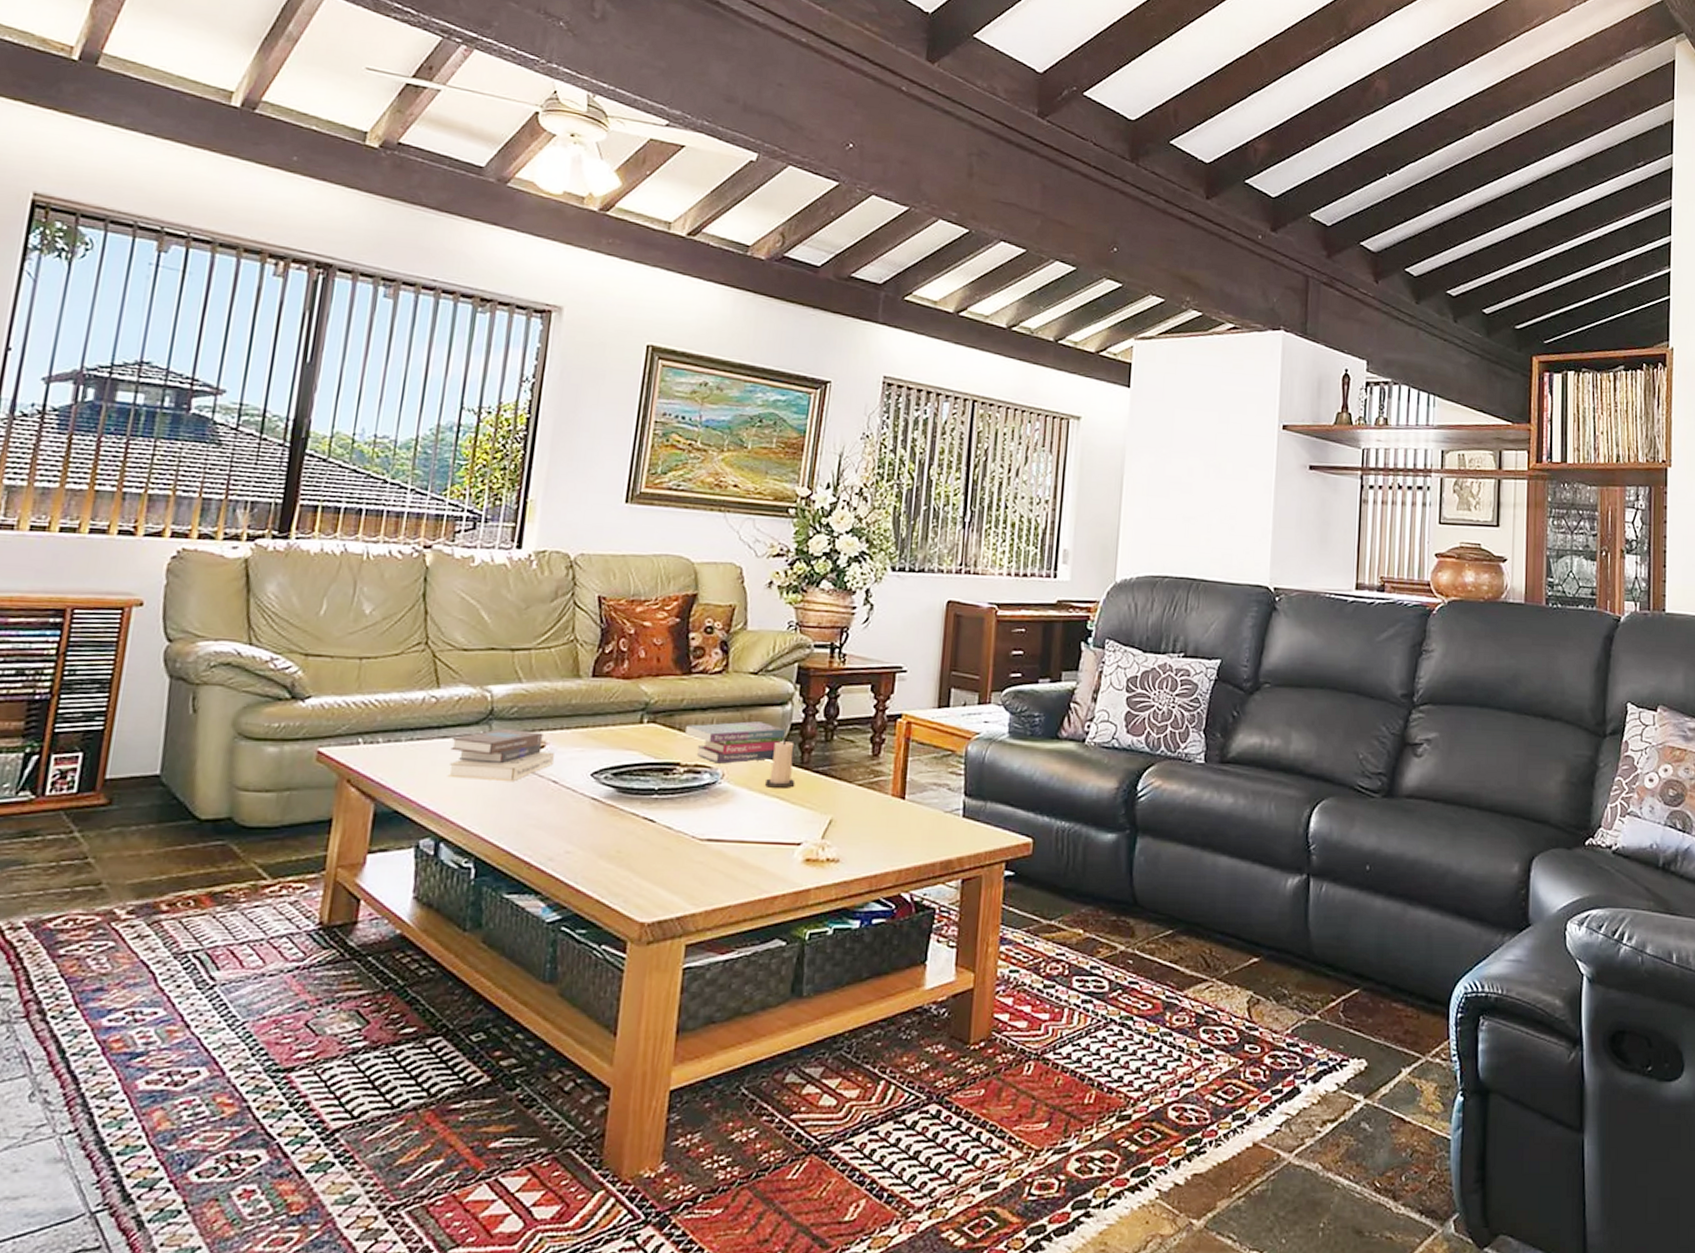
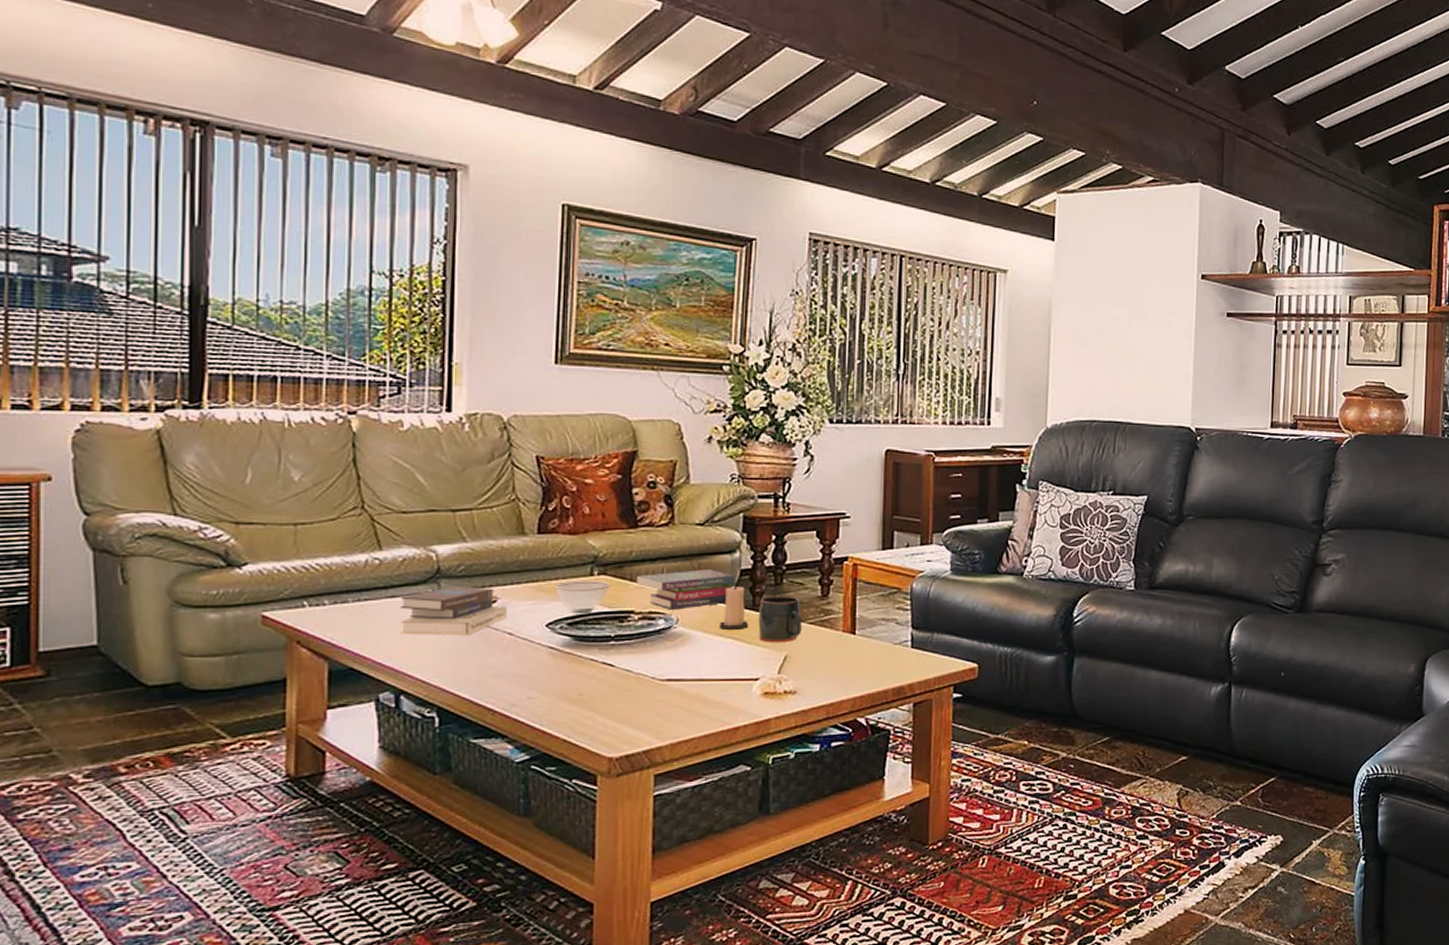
bowl: none [603,727,660,765] -> present [555,579,611,615]
mug: none [804,752,850,804] -> present [758,595,802,642]

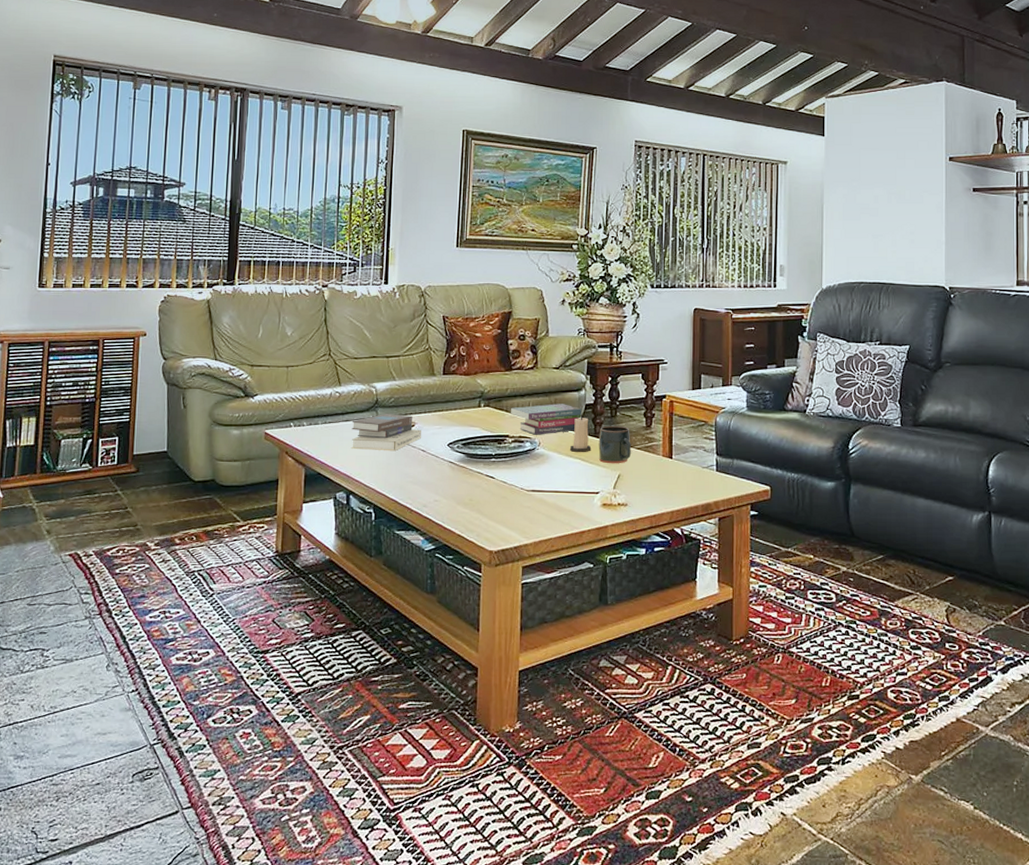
bowl: present [555,579,611,615] -> none [454,410,493,437]

